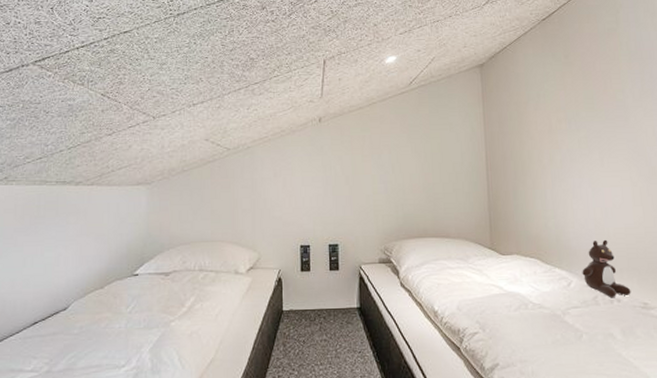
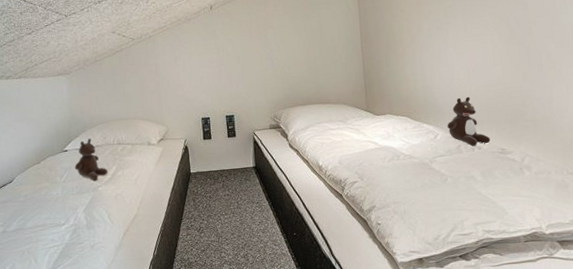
teddy bear: none [145,262,184,313] -> present [75,138,108,181]

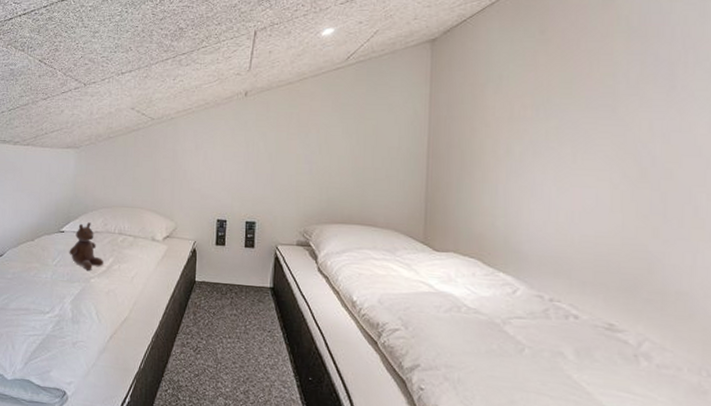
stuffed animal: present [447,96,491,147] -> none [532,246,594,314]

